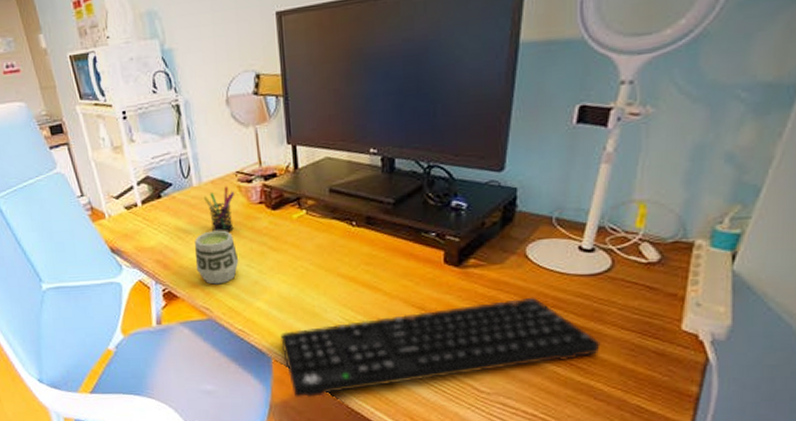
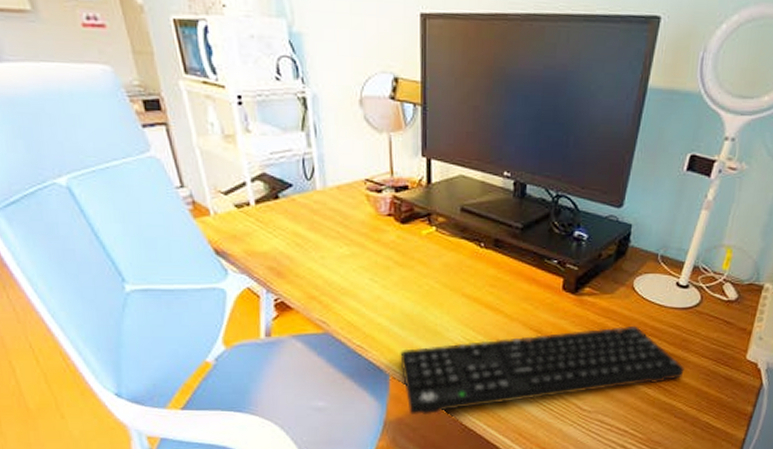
cup: present [195,230,239,285] -> none [314,240,362,297]
pen holder: present [204,185,234,233] -> none [328,193,361,243]

